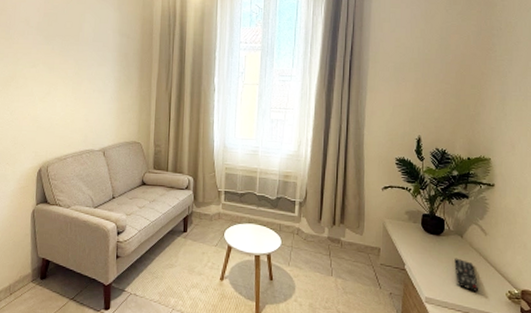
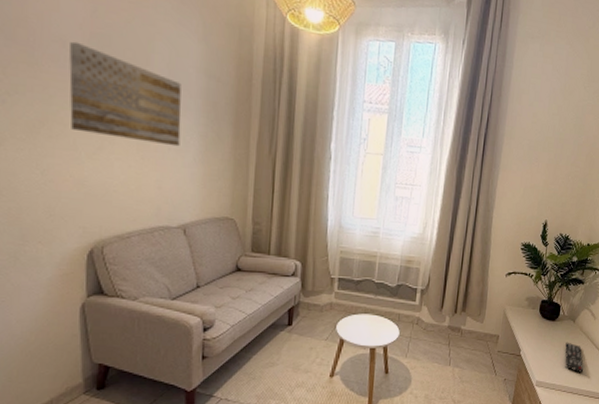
wall art: none [29,20,103,89] -> present [69,41,182,147]

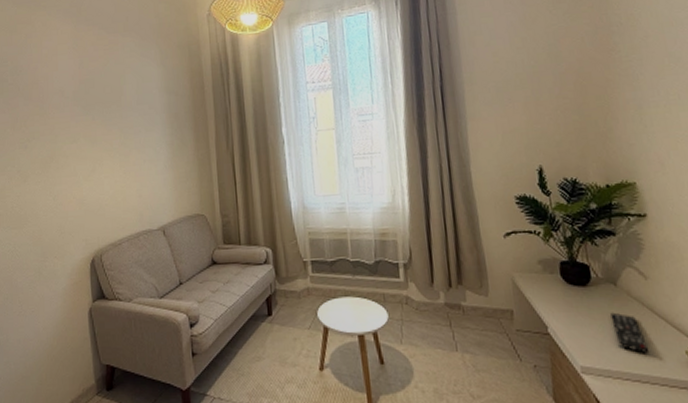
wall art: present [69,41,182,147] -> none [67,89,153,160]

